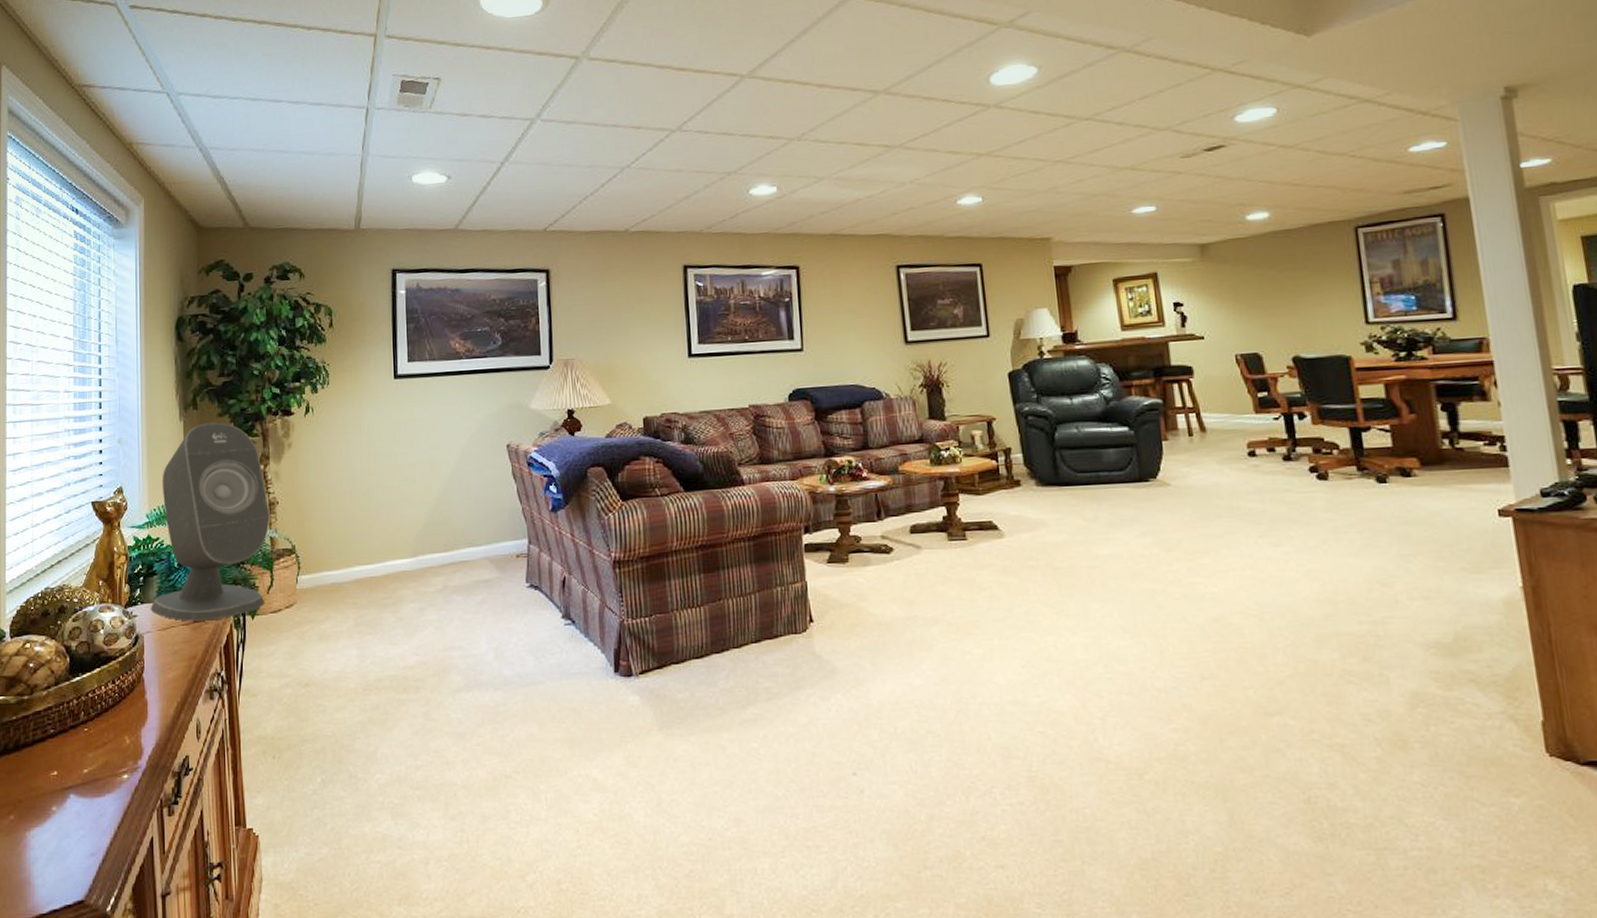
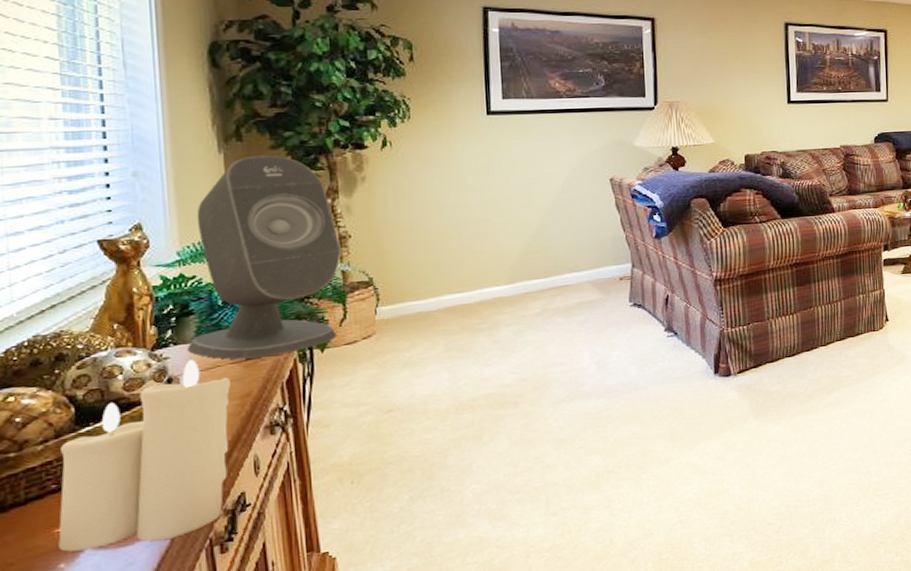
candle: none [53,619,182,796] -> present [58,359,232,552]

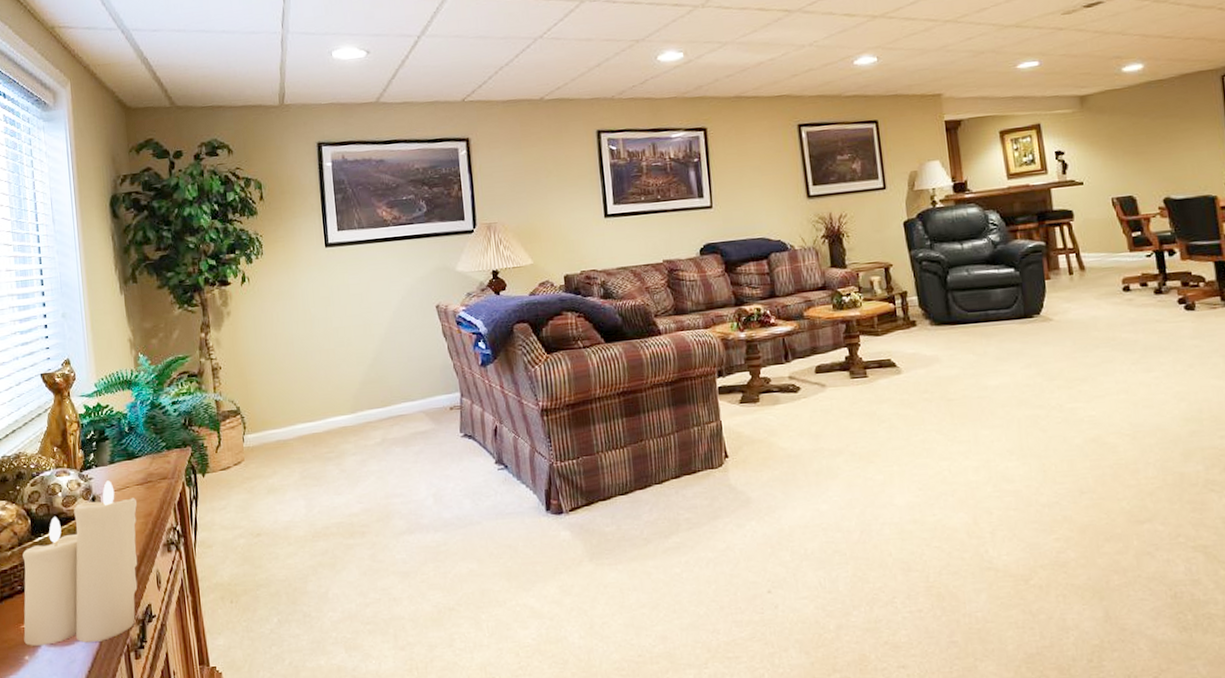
speaker: present [188,155,341,360] -> none [105,294,214,482]

